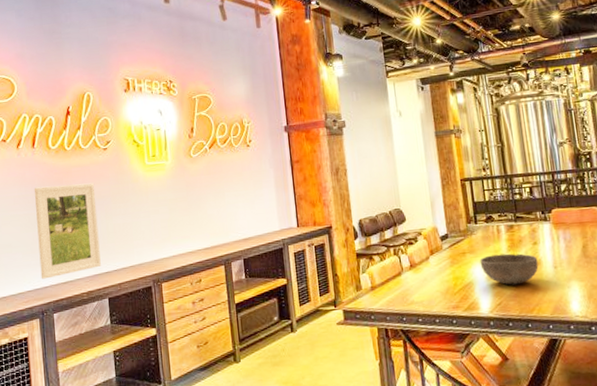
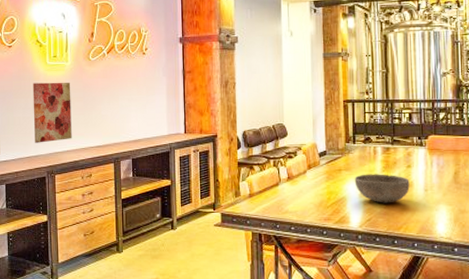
wall art: none [131,182,178,250] -> present [32,82,72,143]

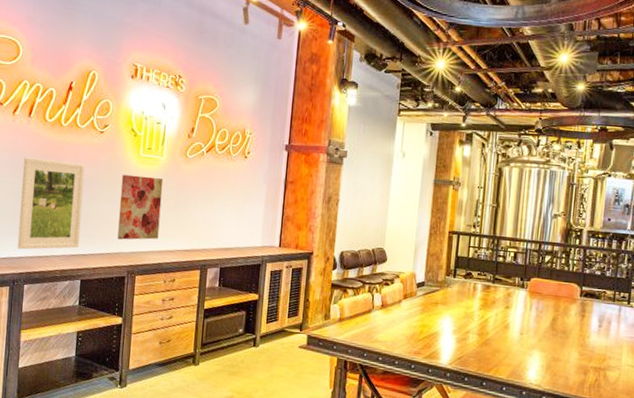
bowl: present [354,174,410,203] -> none [449,310,506,343]

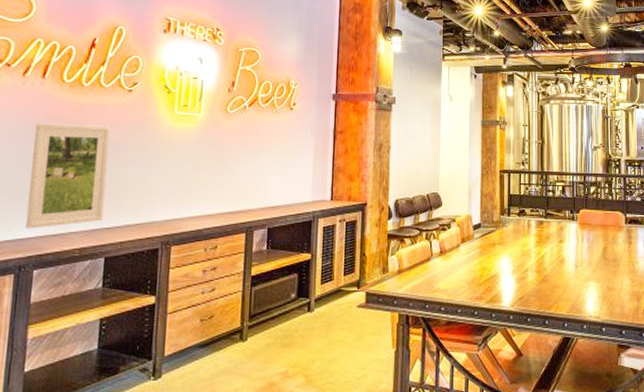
wall art: present [117,174,164,240] -> none [149,135,202,207]

